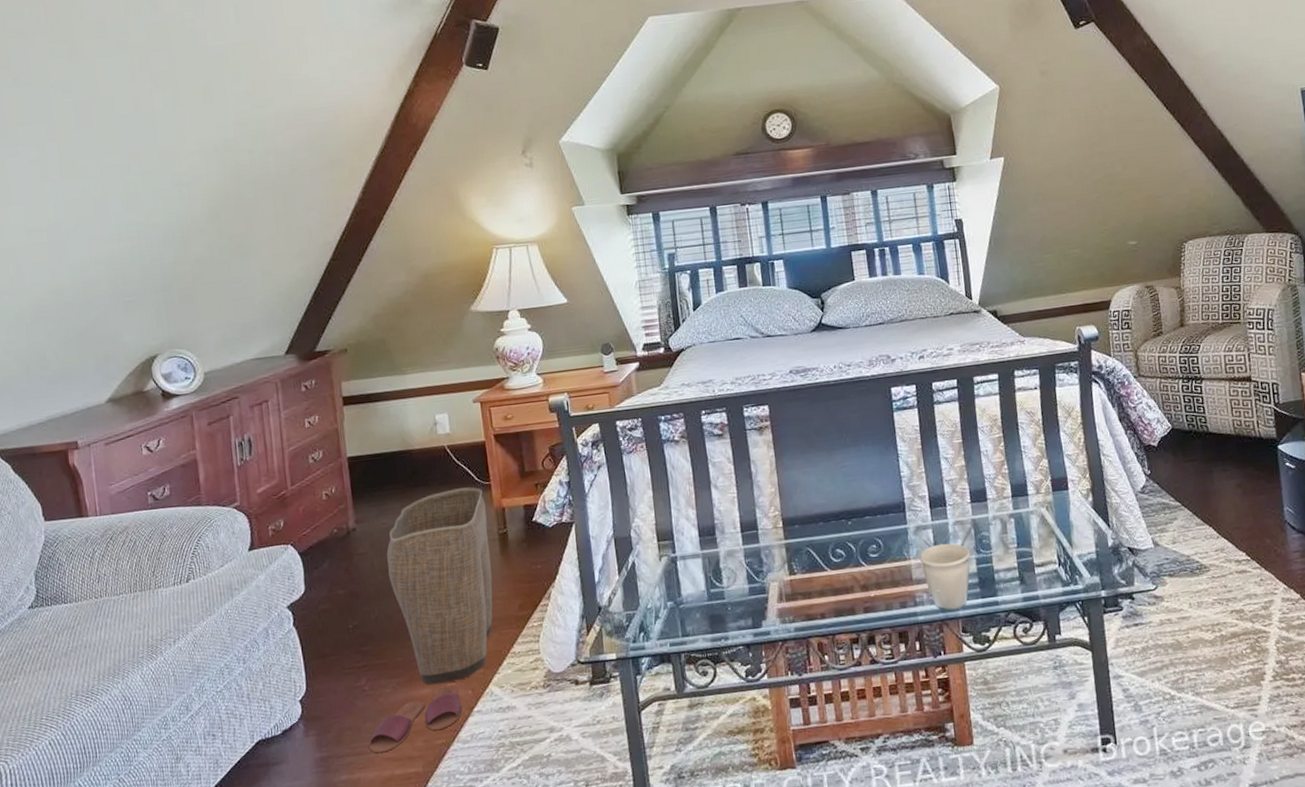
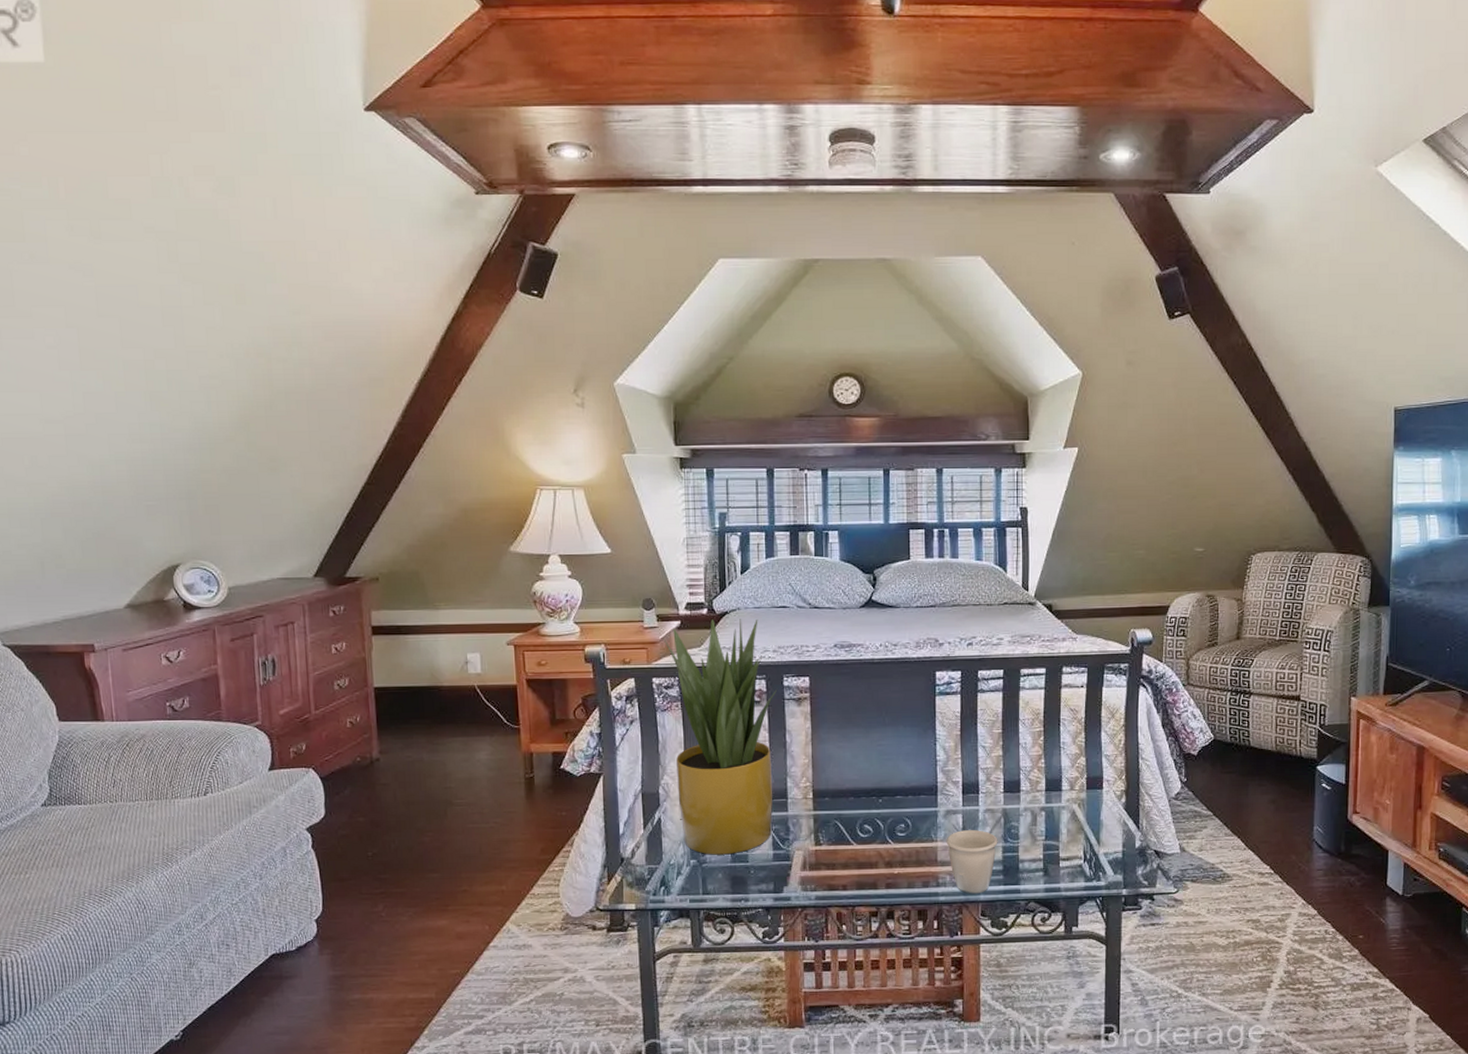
slippers: present [369,685,463,754] -> none [383,919,478,977]
laundry basket: present [386,487,493,685] -> none [410,729,516,917]
planter: none [624,353,746,595] -> present [663,619,777,855]

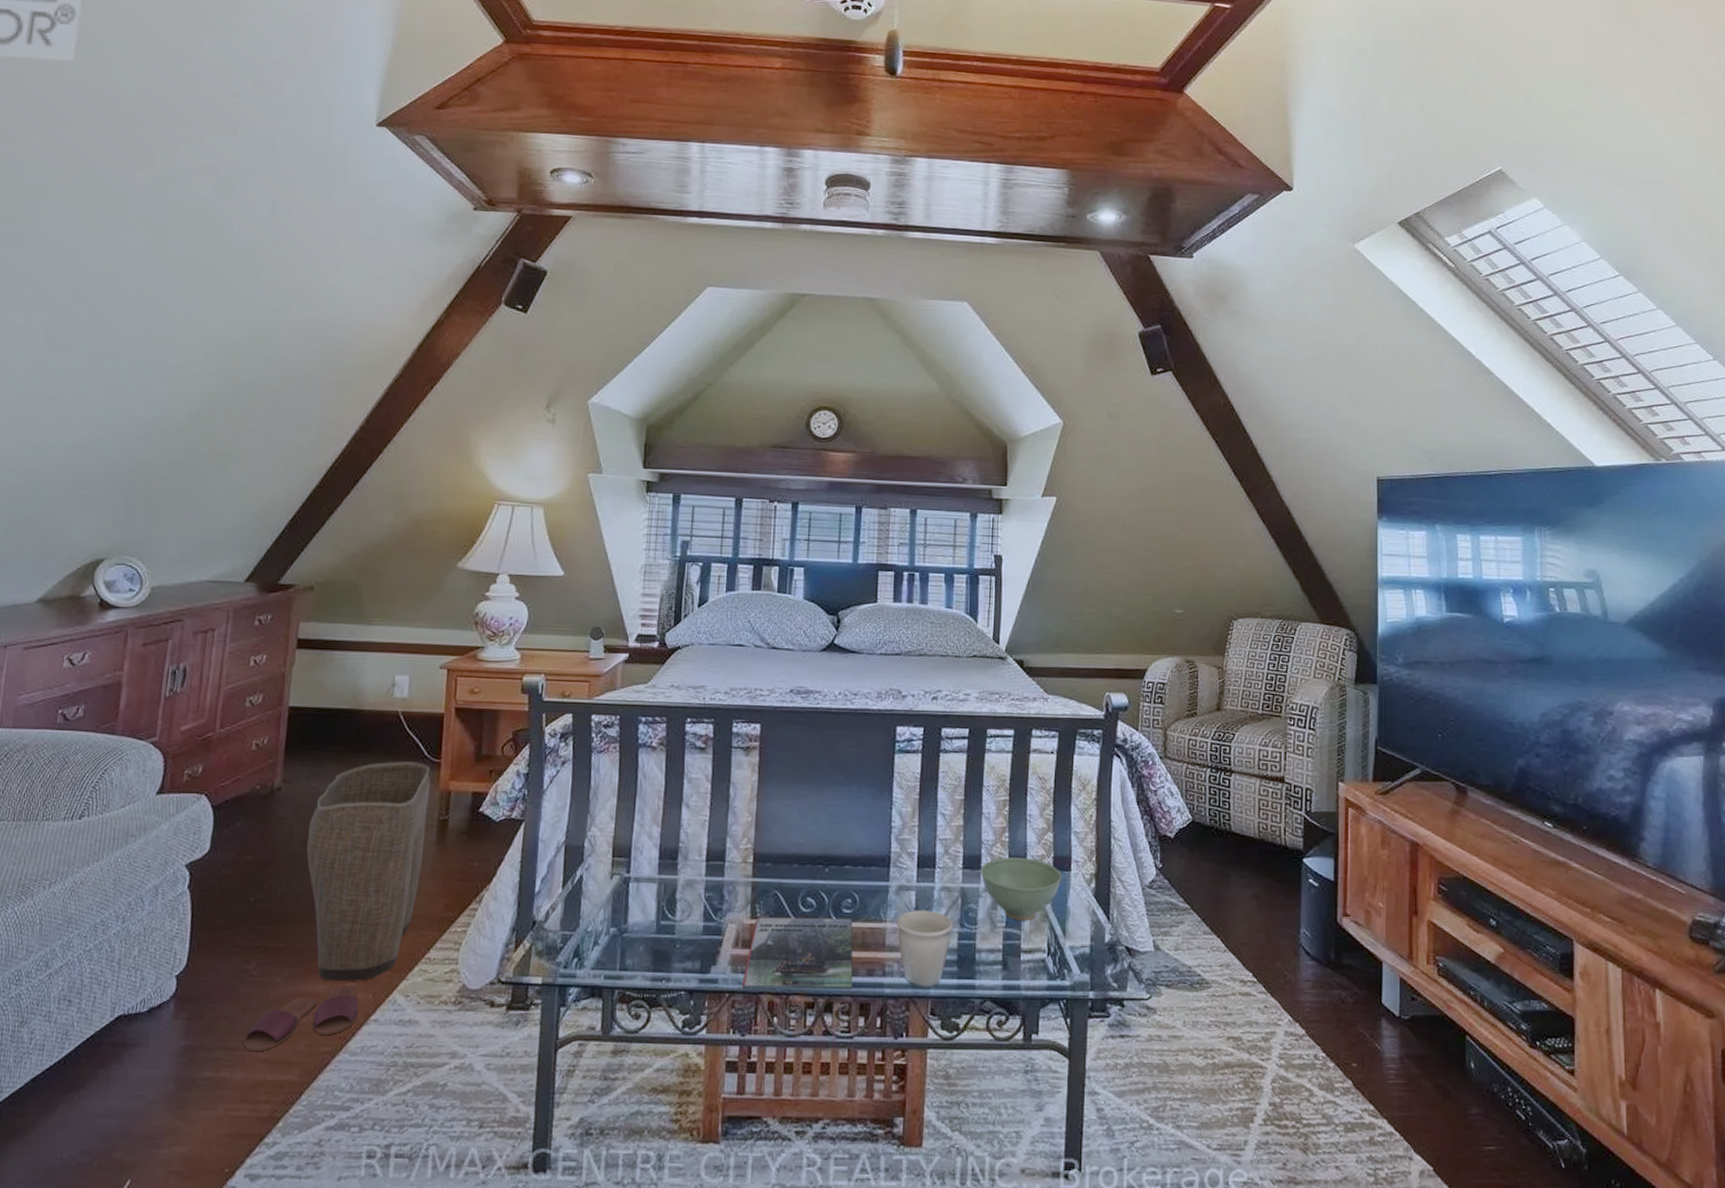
slippers: none [383,919,478,977] -> present [243,985,358,1052]
laundry basket: none [410,729,516,917] -> present [306,761,431,982]
planter: present [663,619,777,855] -> none [604,654,724,924]
magazine: none [813,840,910,904] -> present [743,917,853,990]
bowl: none [1020,780,1095,834] -> present [980,857,1062,921]

